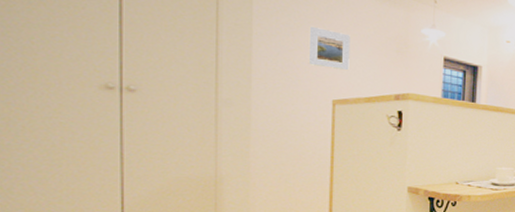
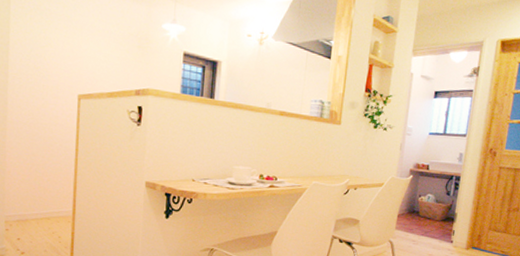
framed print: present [308,26,350,71] -> none [57,23,96,66]

